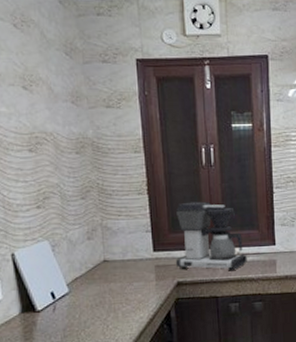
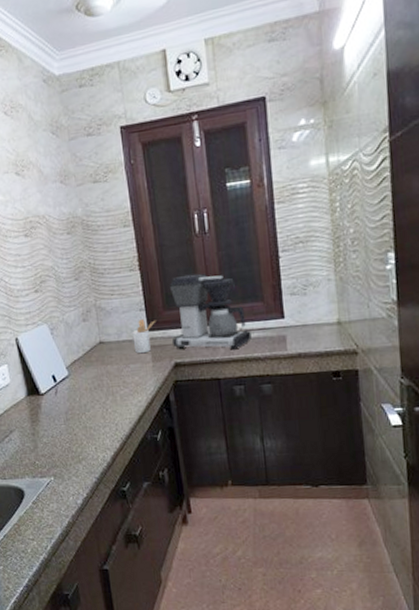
utensil holder: none [137,239,160,273] -> present [132,318,155,354]

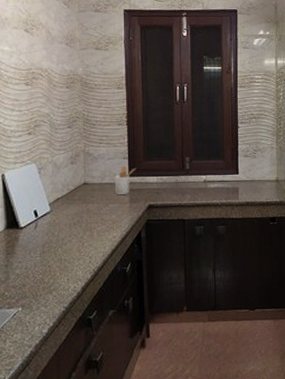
coffee maker: present [168,273,252,350] -> none [149,133,213,197]

